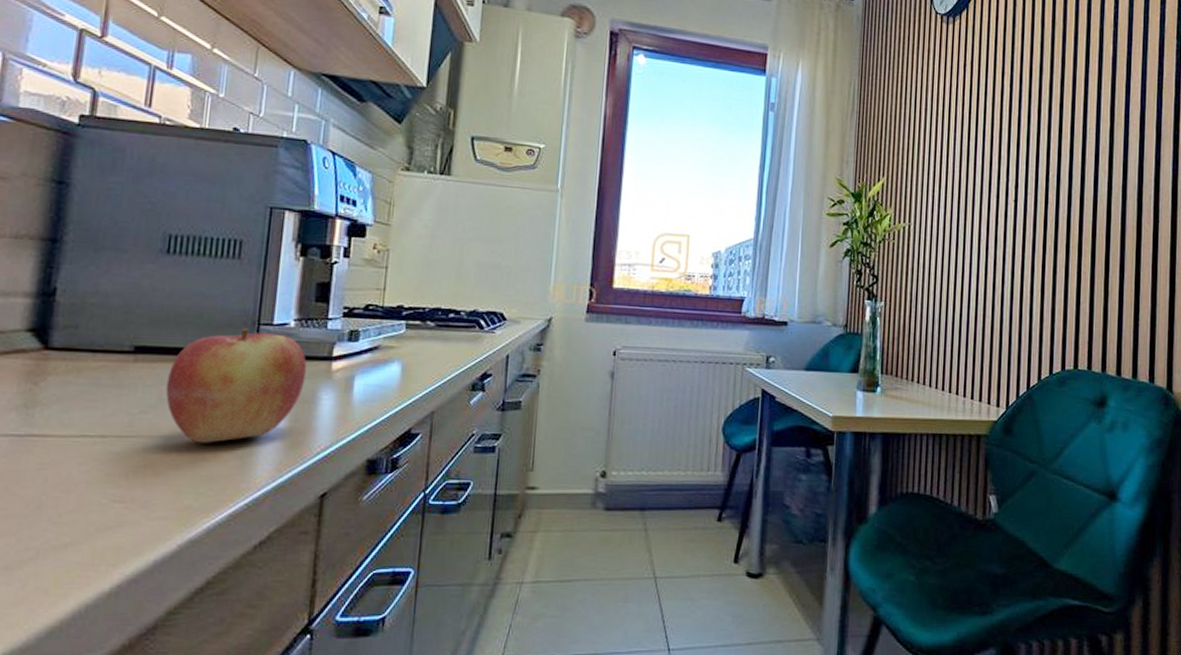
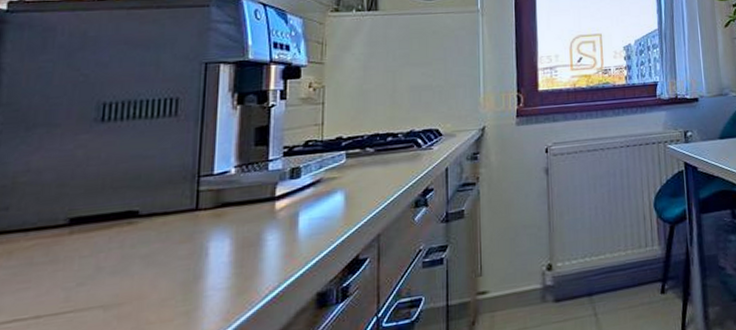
apple: present [165,329,307,443] -> none [104,183,249,307]

